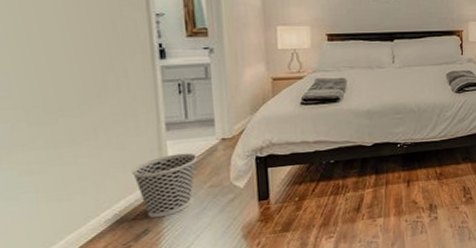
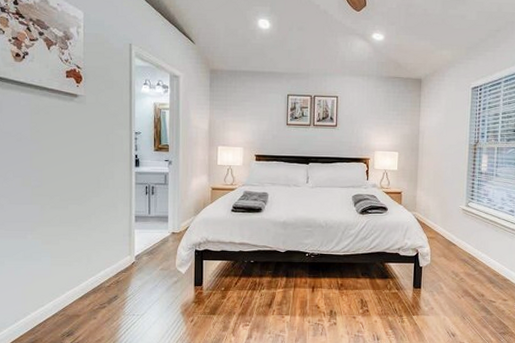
wastebasket: present [130,152,198,218] -> none [110,240,155,288]

